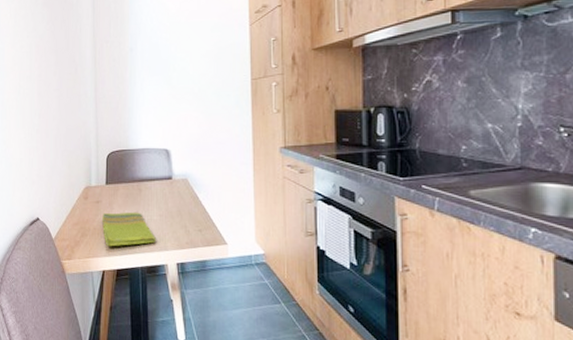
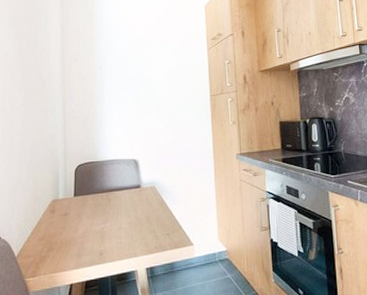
dish towel: present [102,212,156,247] -> none [70,221,125,259]

